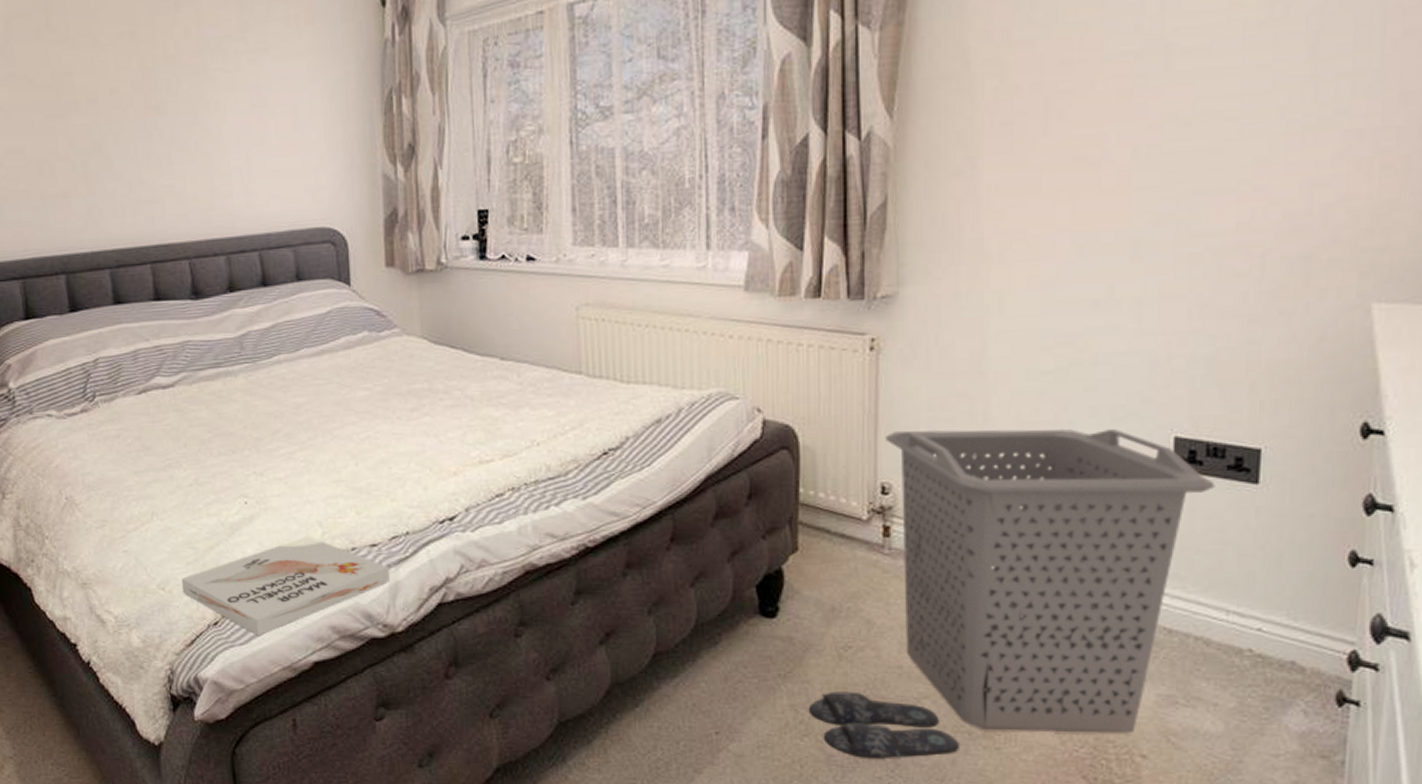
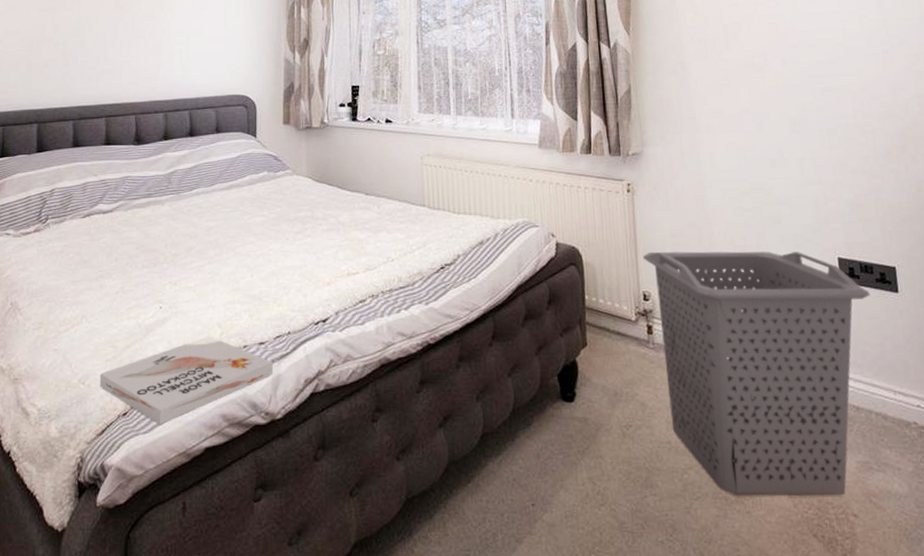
slippers: present [809,691,959,758] -> none [603,464,720,524]

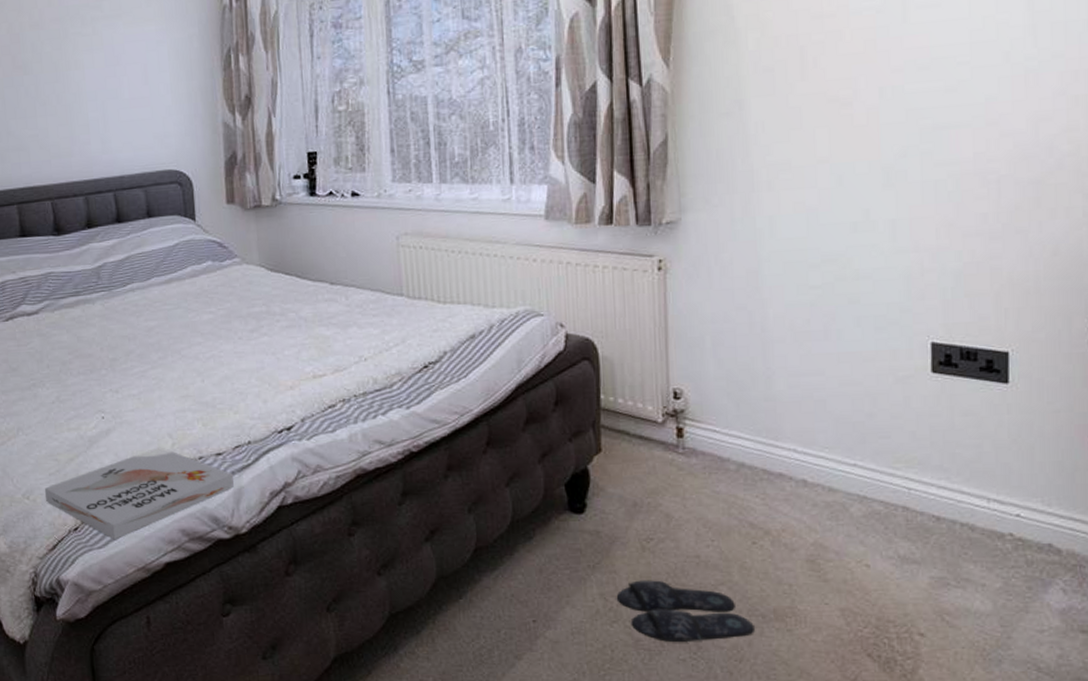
slippers: none [603,464,720,524] -> present [617,580,754,642]
laundry basket: present [642,251,871,496] -> none [674,337,970,614]

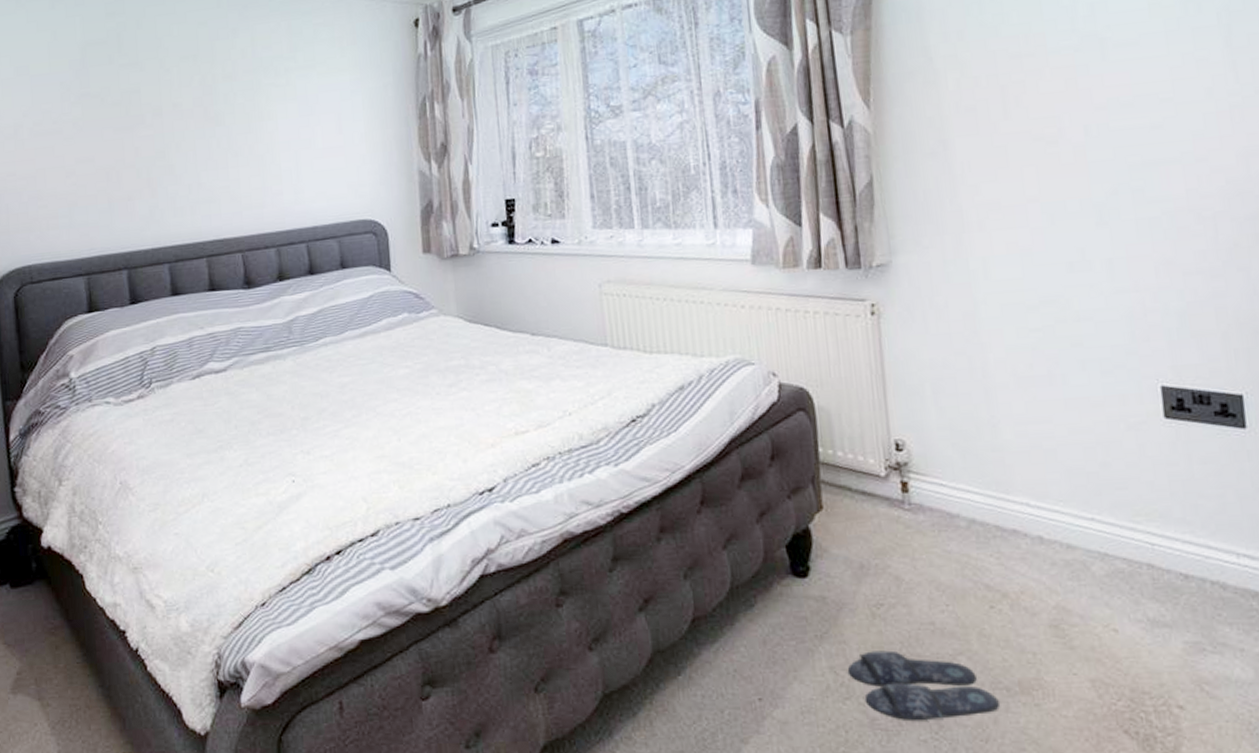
book: present [44,447,234,540] -> none [230,512,433,616]

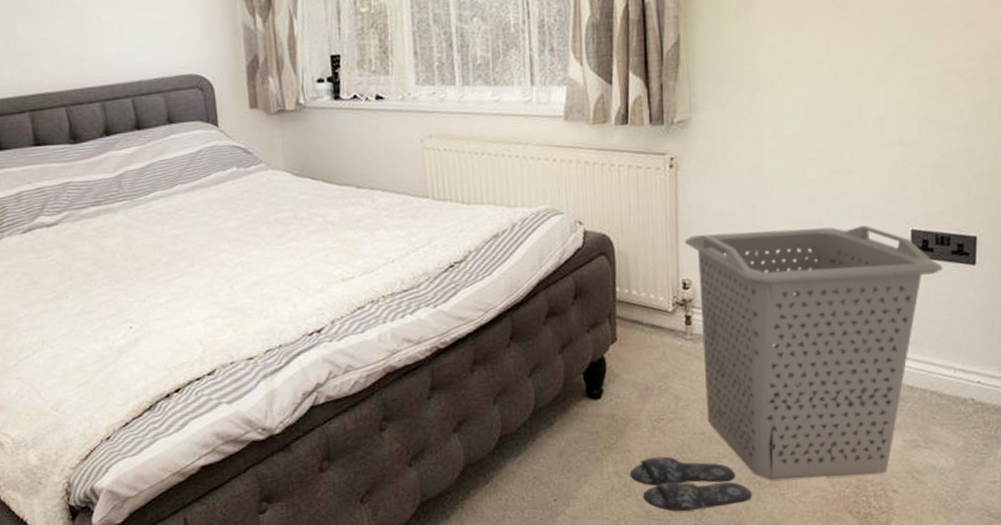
laundry basket: none [893,381,1206,686] -> present [684,225,943,480]

